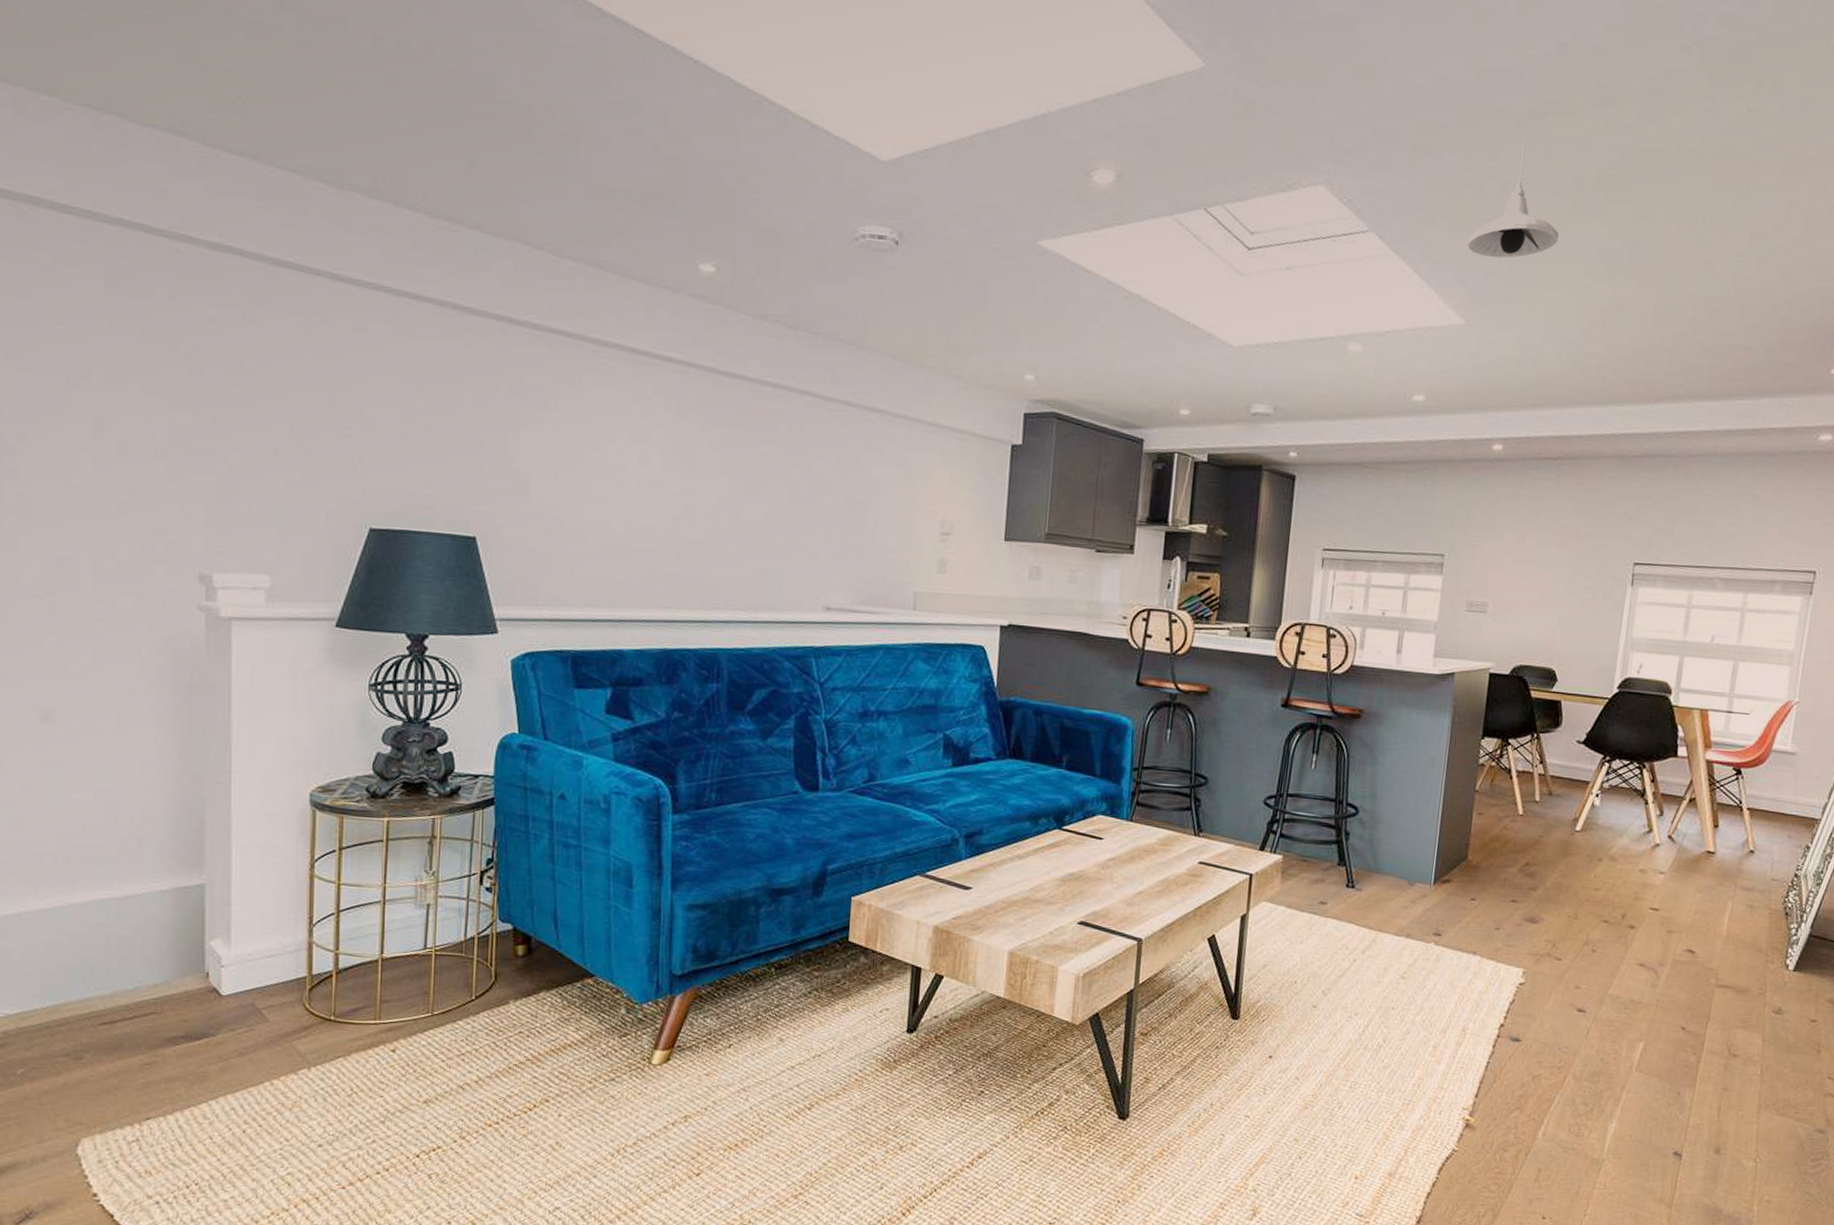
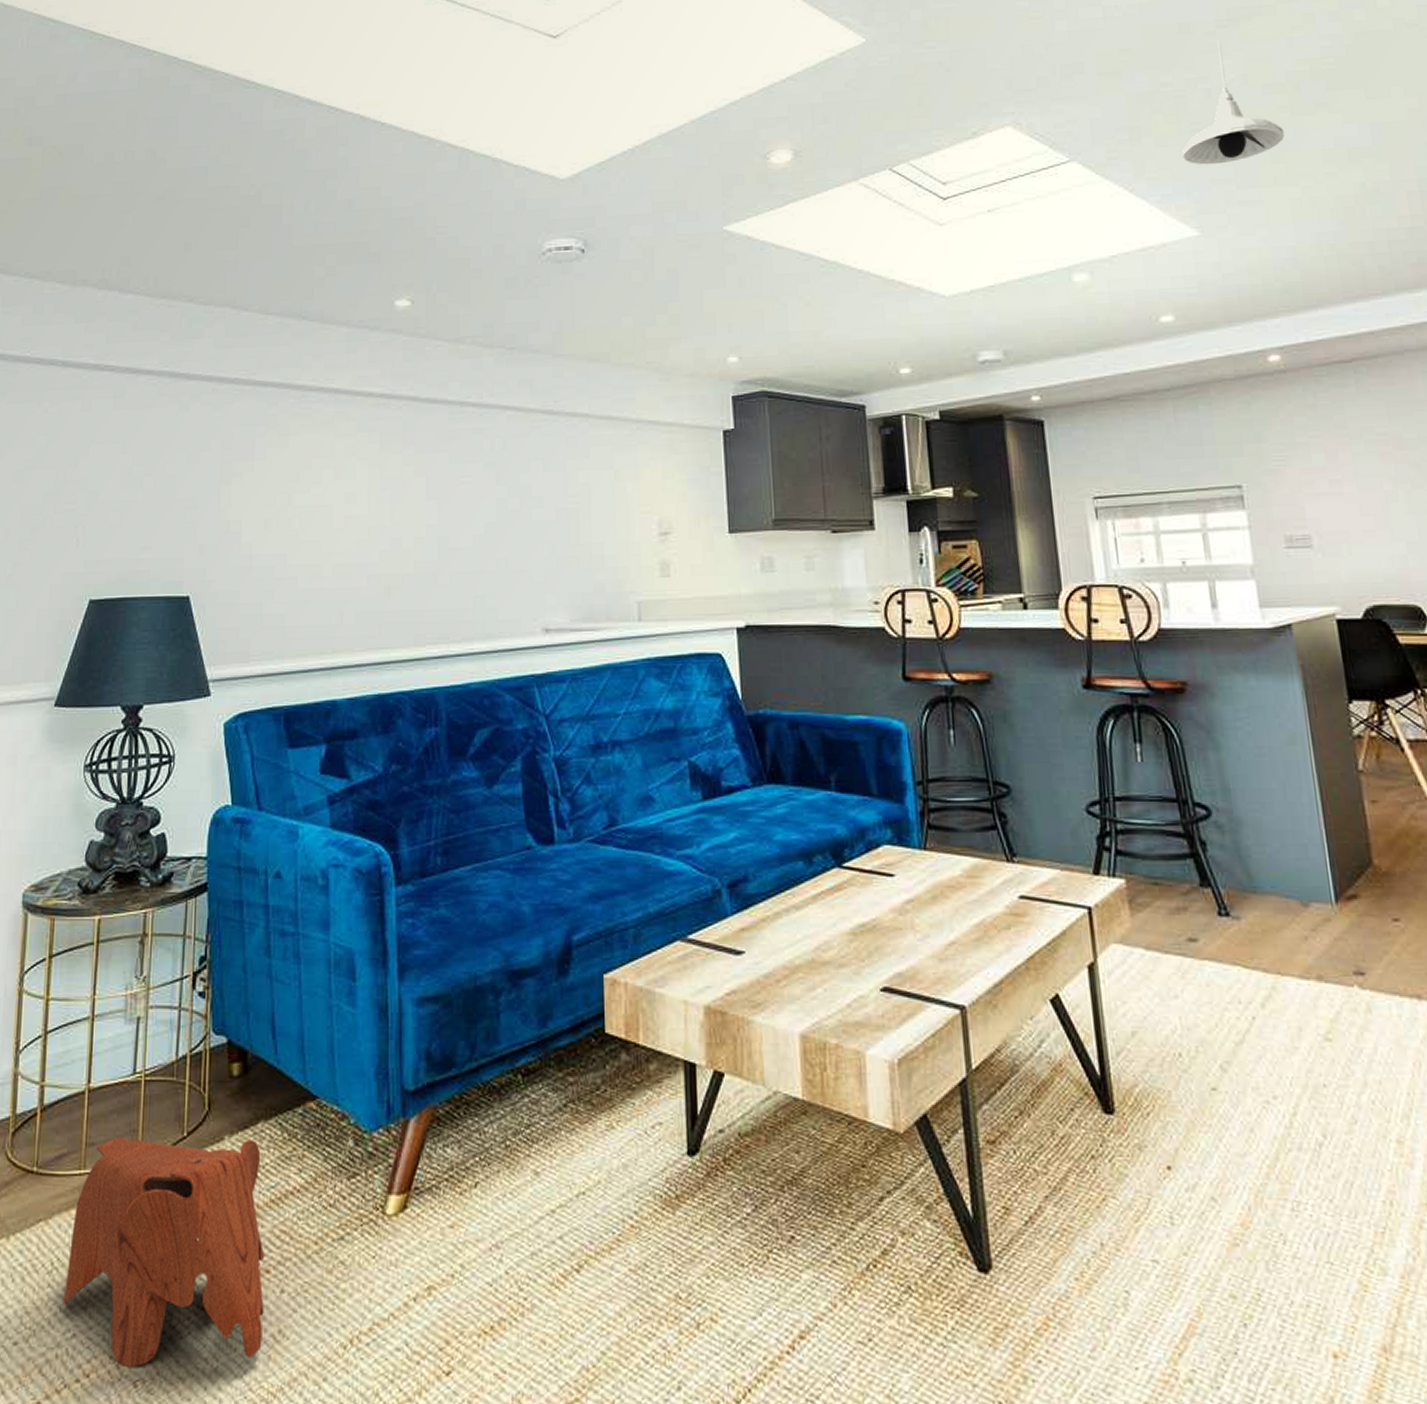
toy elephant: none [363,996,545,1165] -> present [63,1136,265,1367]

